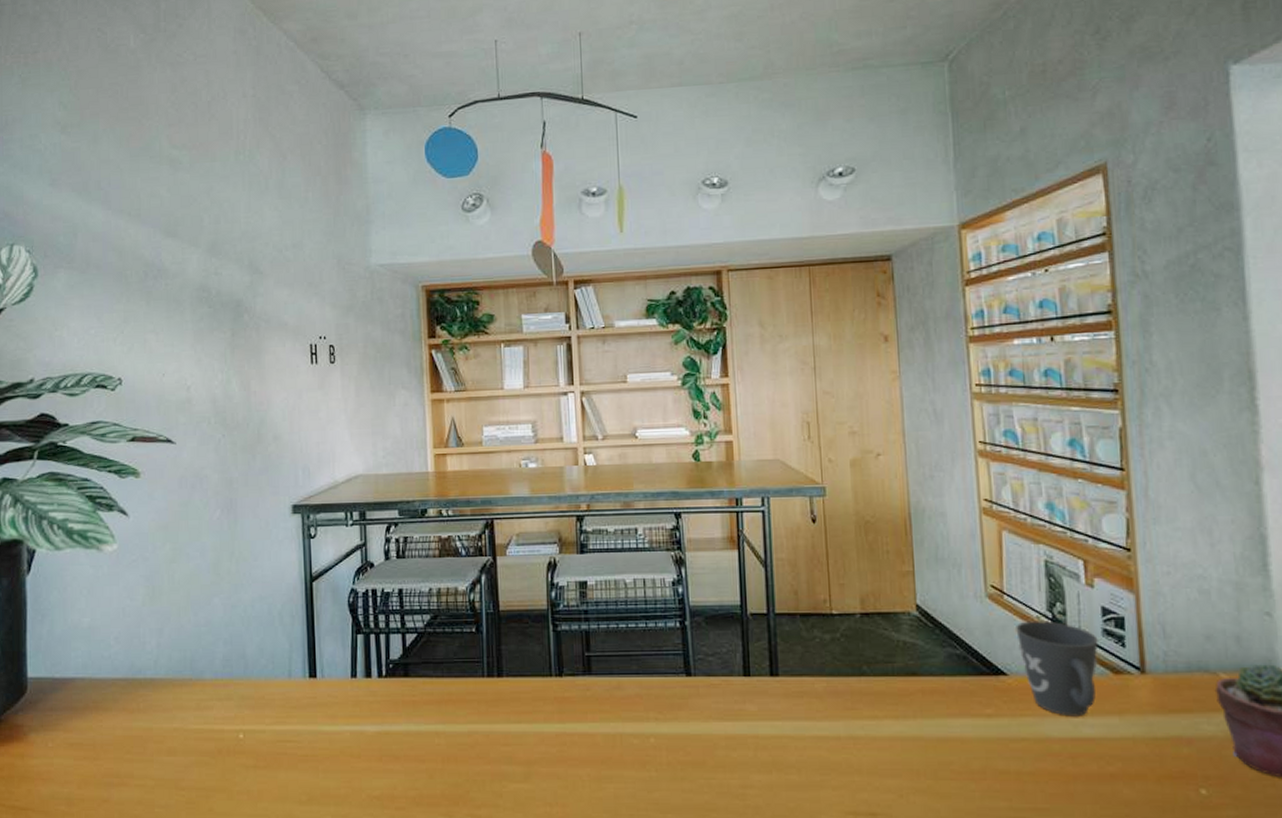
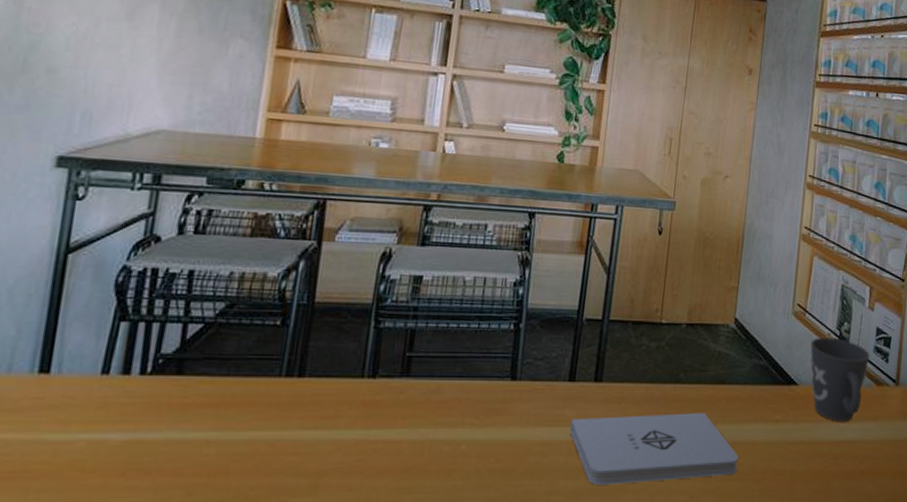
notepad: none [754,707,949,780] -> present [570,413,738,485]

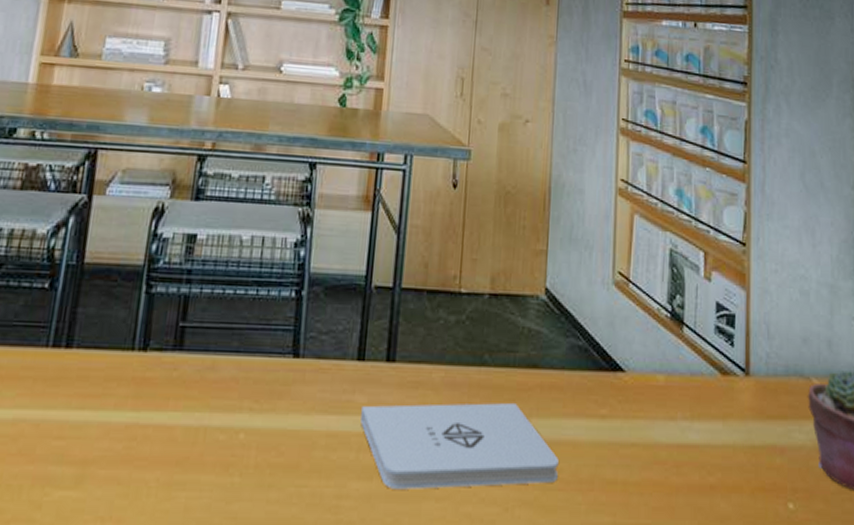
mug: present [810,337,870,422] -> none [637,313,710,420]

